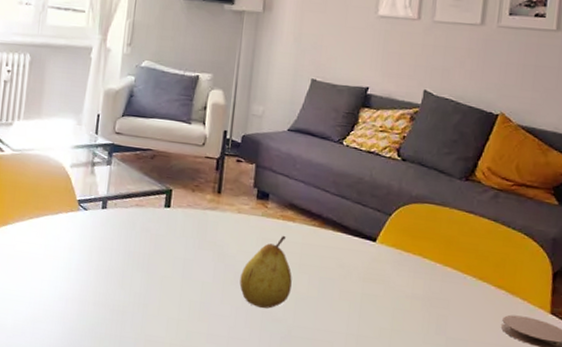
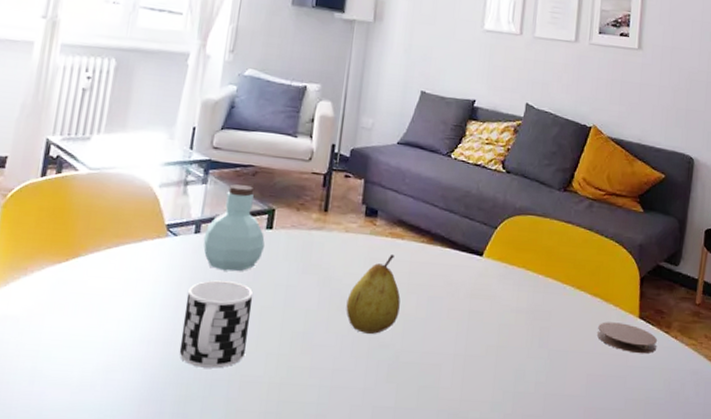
cup: none [92,250,155,328] -> present [179,280,254,369]
jar: none [109,166,164,244] -> present [203,184,265,272]

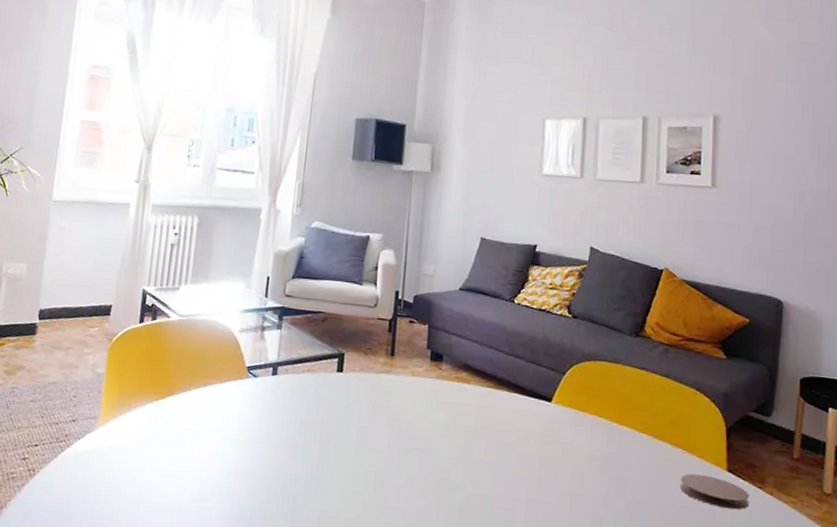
cup: present [179,280,254,369] -> none [262,419,328,503]
jar: present [203,184,265,272] -> none [280,330,336,412]
fruit: present [346,254,401,334] -> none [415,397,469,476]

